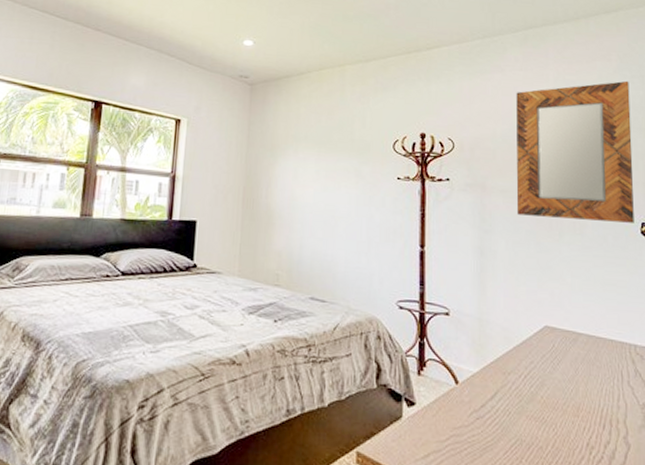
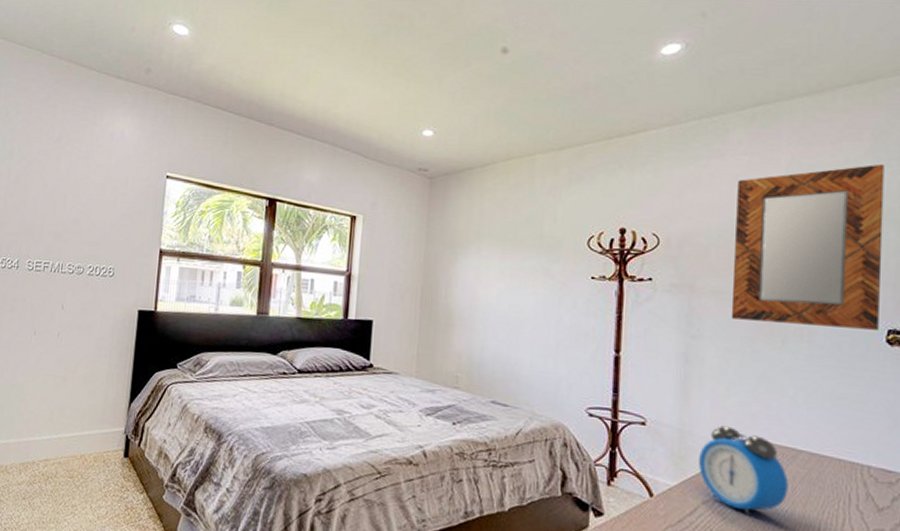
alarm clock: none [497,313,572,396] -> present [699,426,788,515]

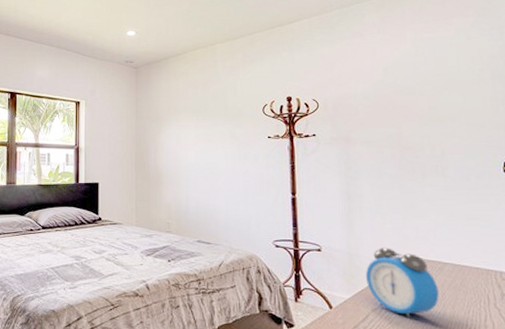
home mirror: present [731,163,885,330] -> none [375,33,497,163]

